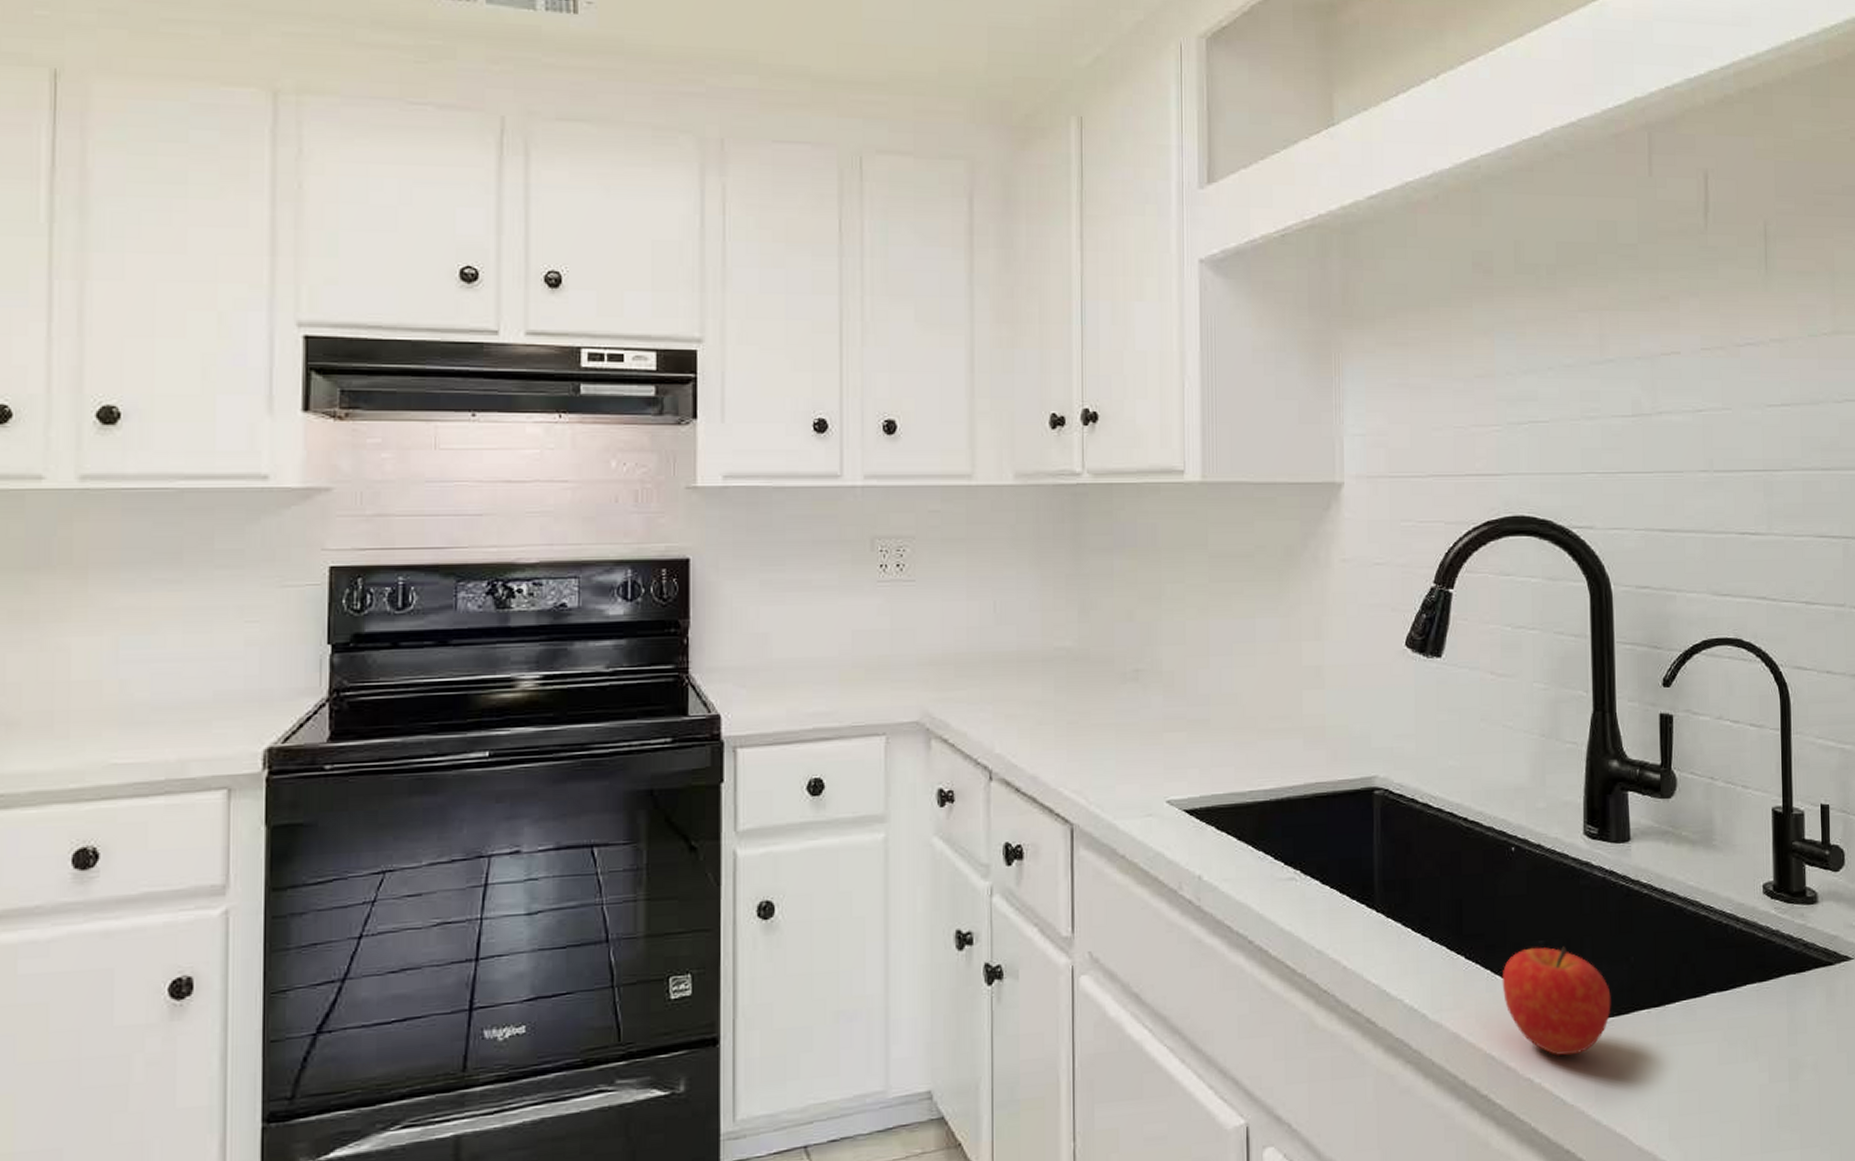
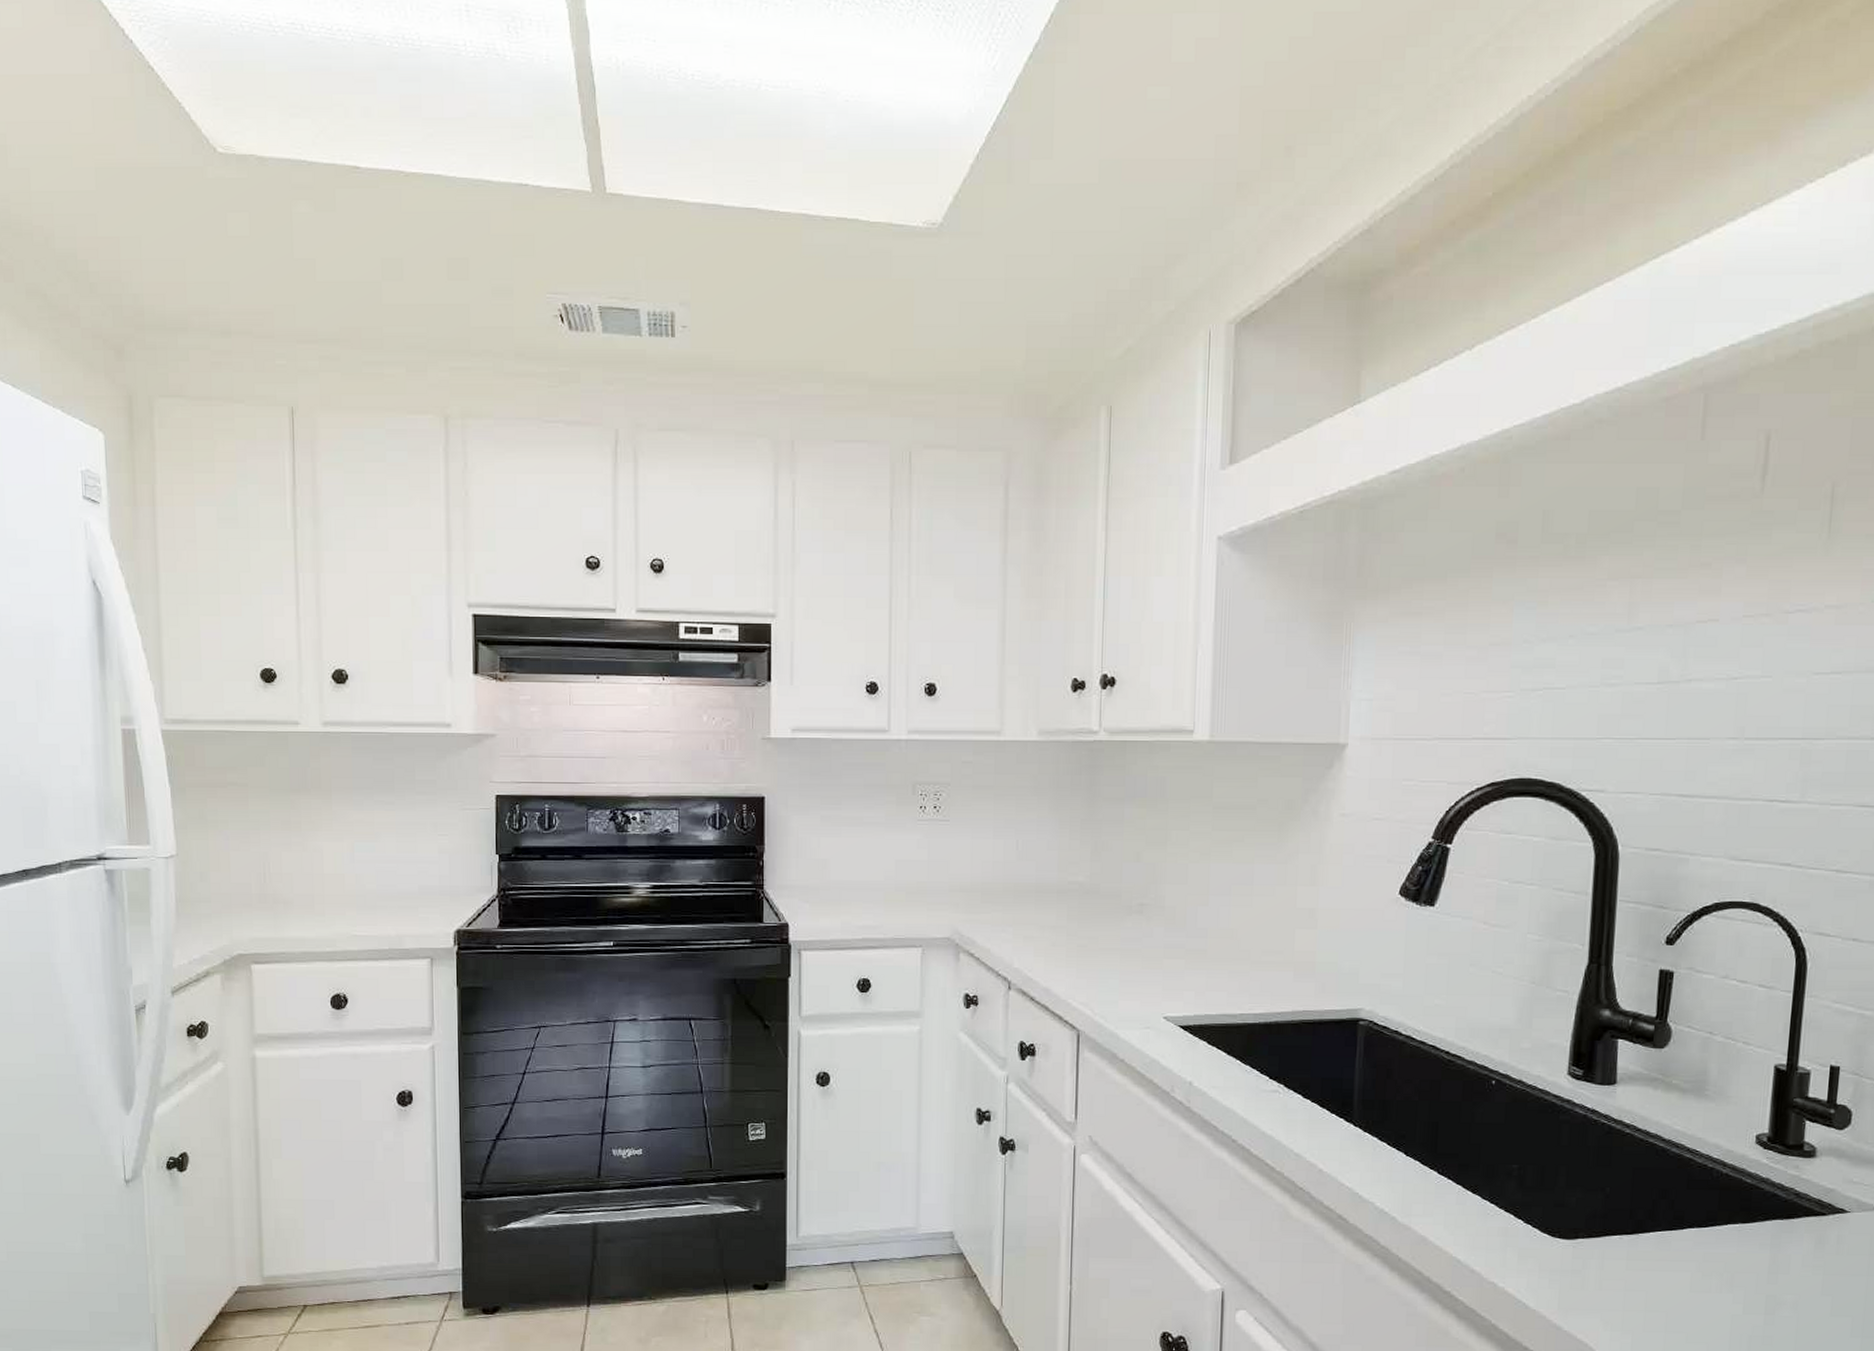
fruit: present [1502,946,1611,1057] -> none [1472,1170,1583,1267]

